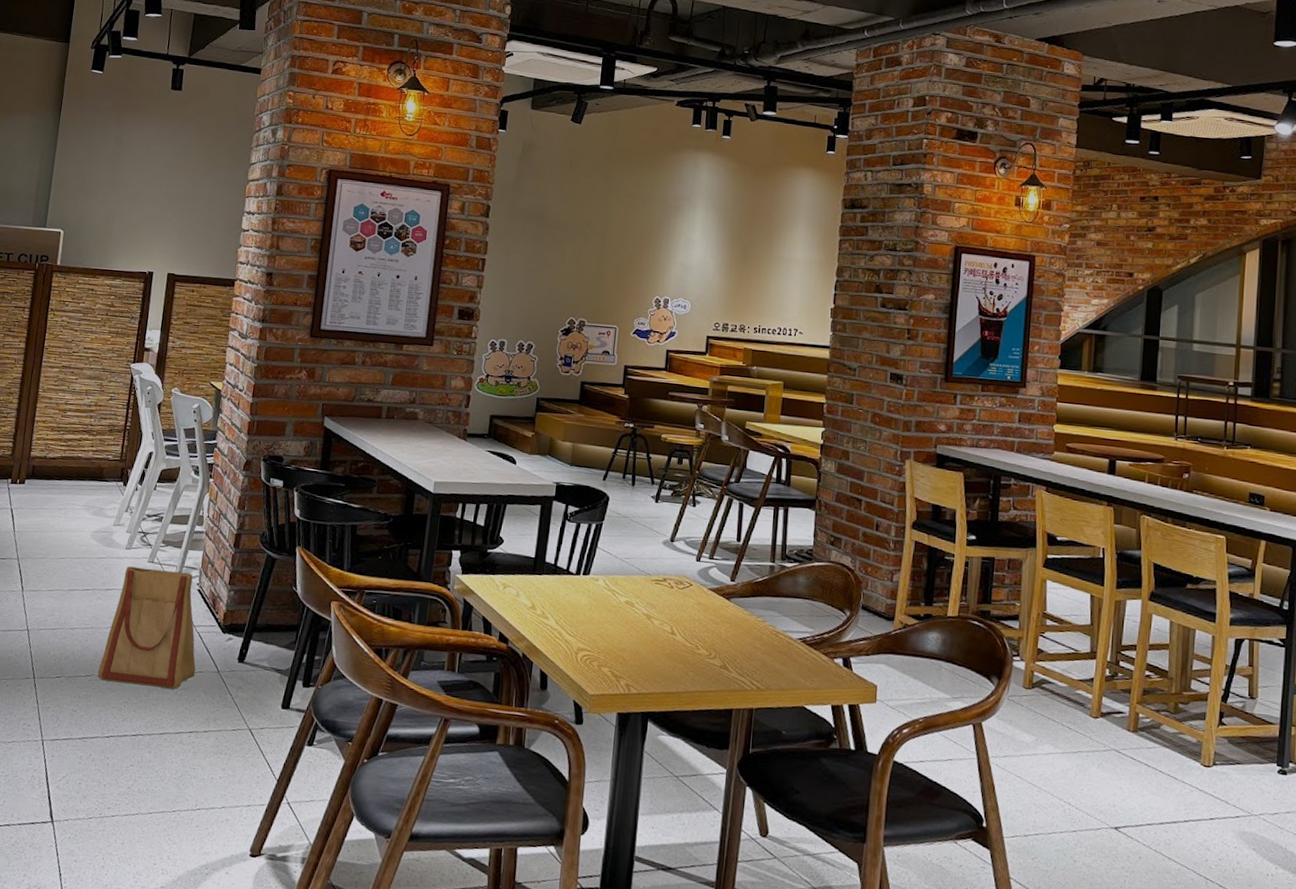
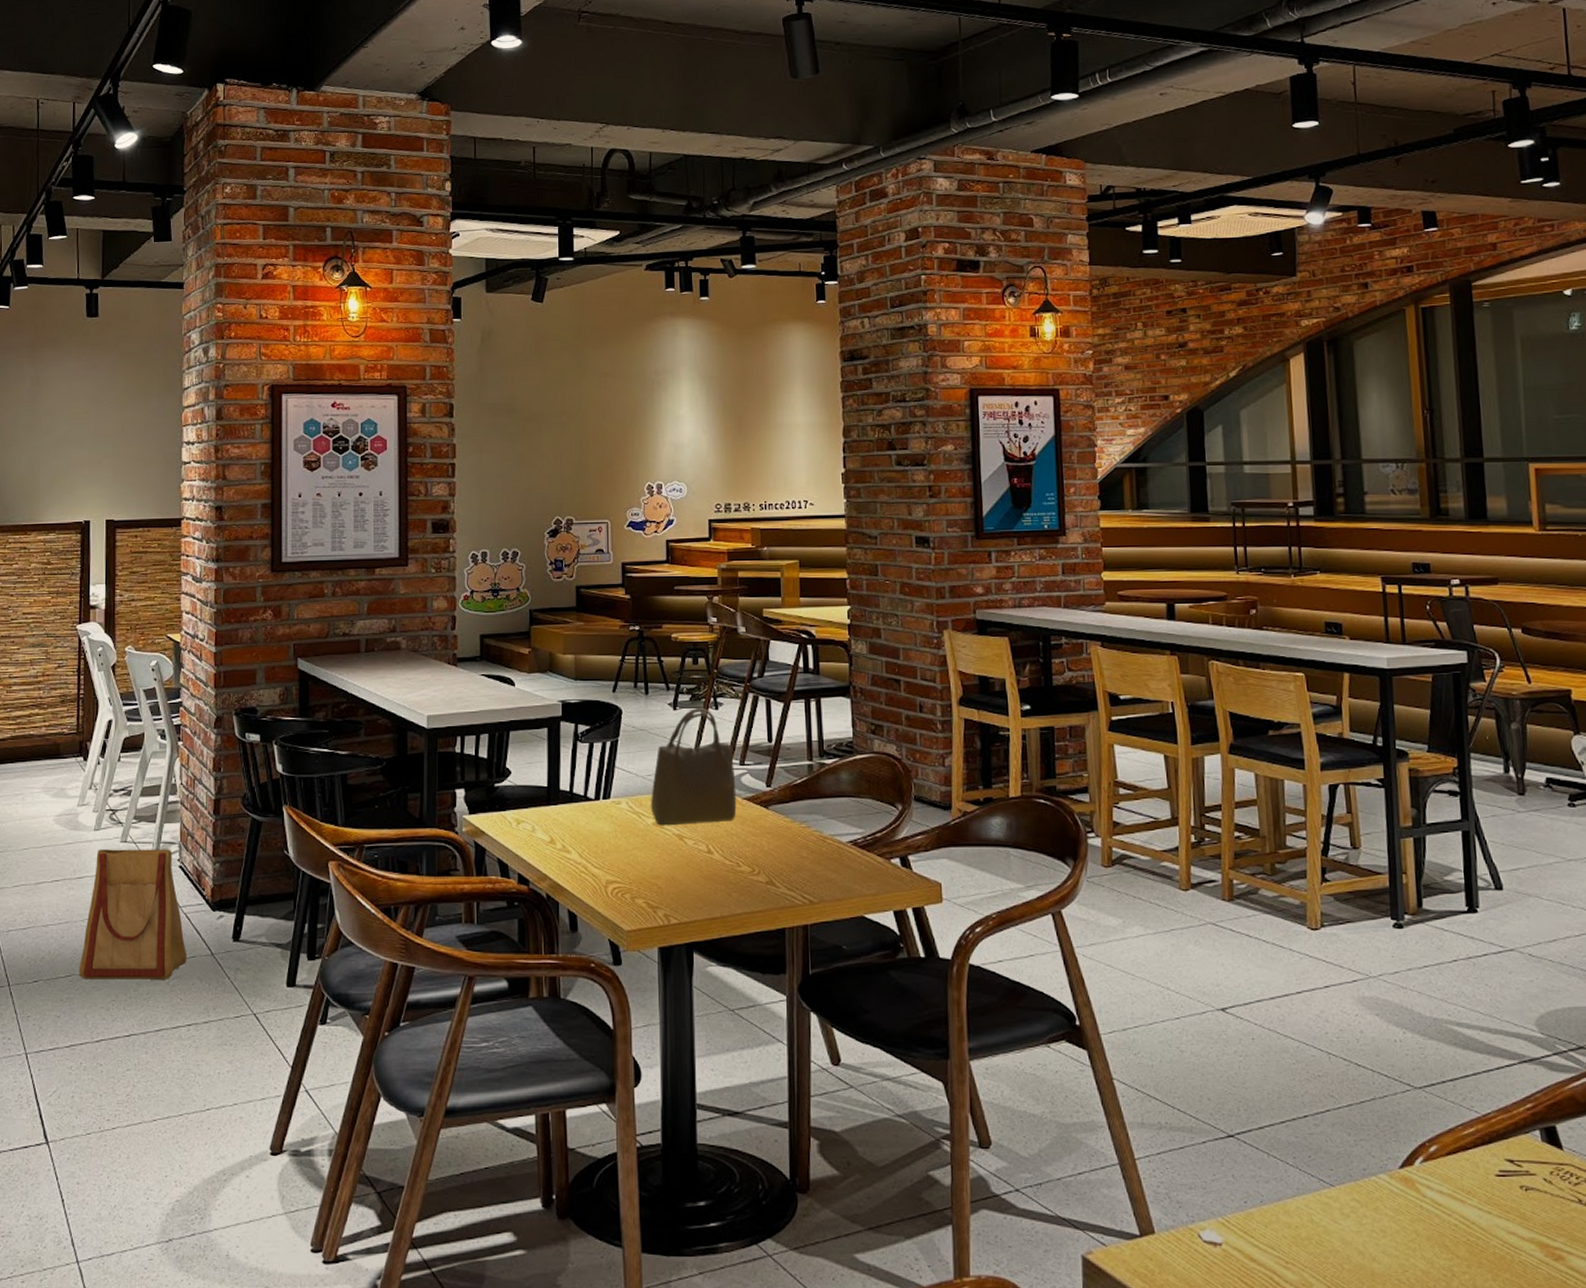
handbag: none [624,502,704,608] -> present [650,707,737,826]

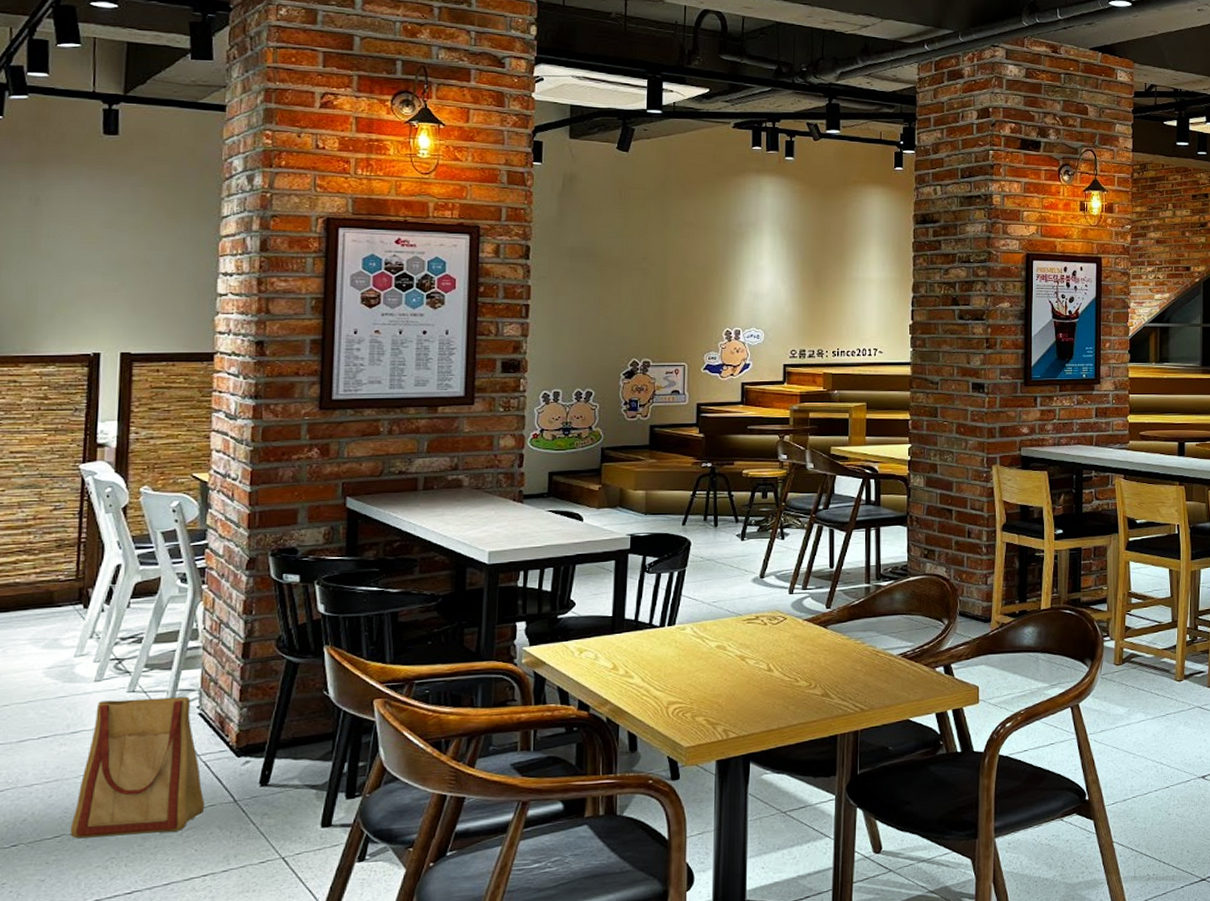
handbag: present [650,707,737,826] -> none [714,537,798,649]

